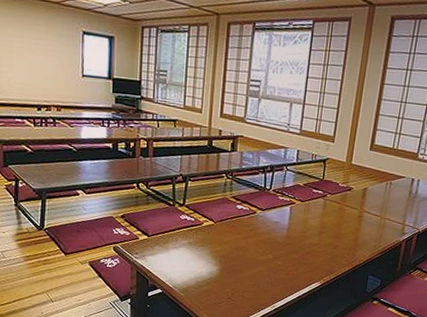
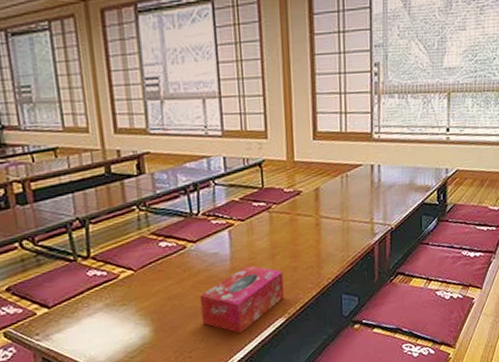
tissue box: none [257,236,326,287] -> present [200,265,284,333]

